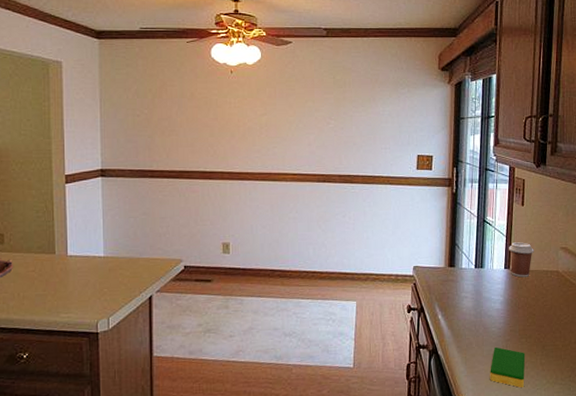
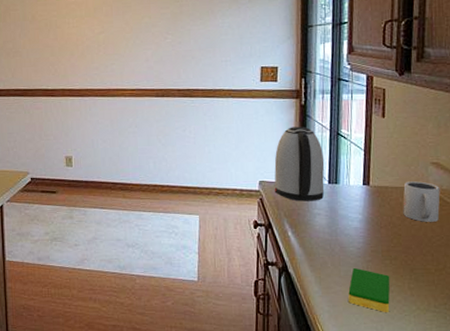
kettle: none [427,213,472,285] -> present [274,126,325,201]
coffee cup: present [508,242,534,277] -> none [367,156,398,195]
mug: none [537,265,568,302] -> present [403,181,440,222]

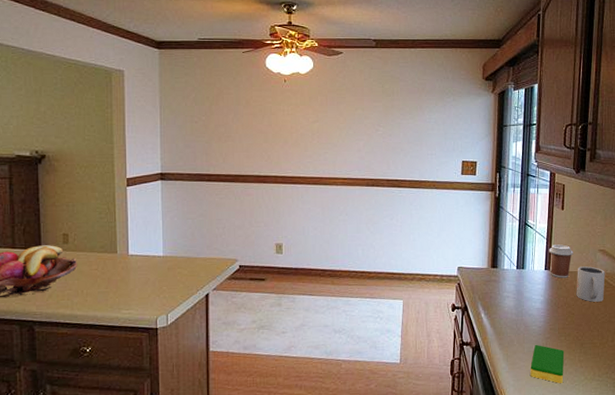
kettle: present [274,126,325,201] -> none [470,217,514,285]
coffee cup: none [367,156,398,195] -> present [548,244,573,278]

